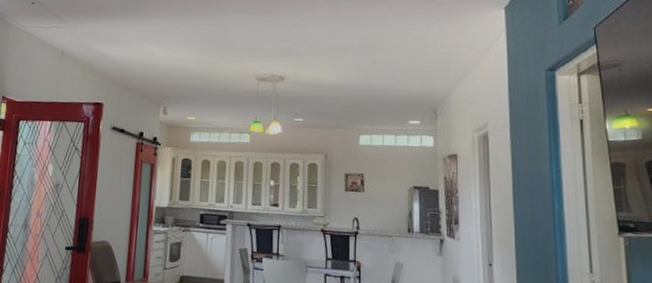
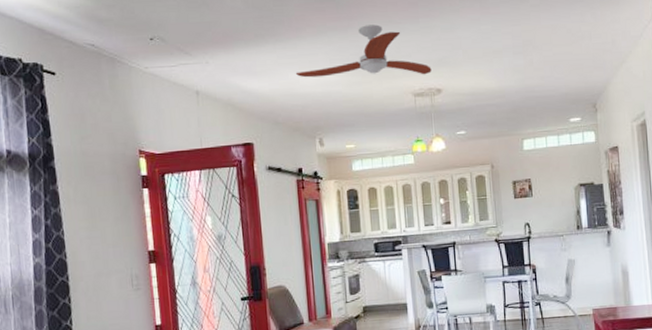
ceiling fan: none [151,12,277,62] -> present [295,24,432,78]

